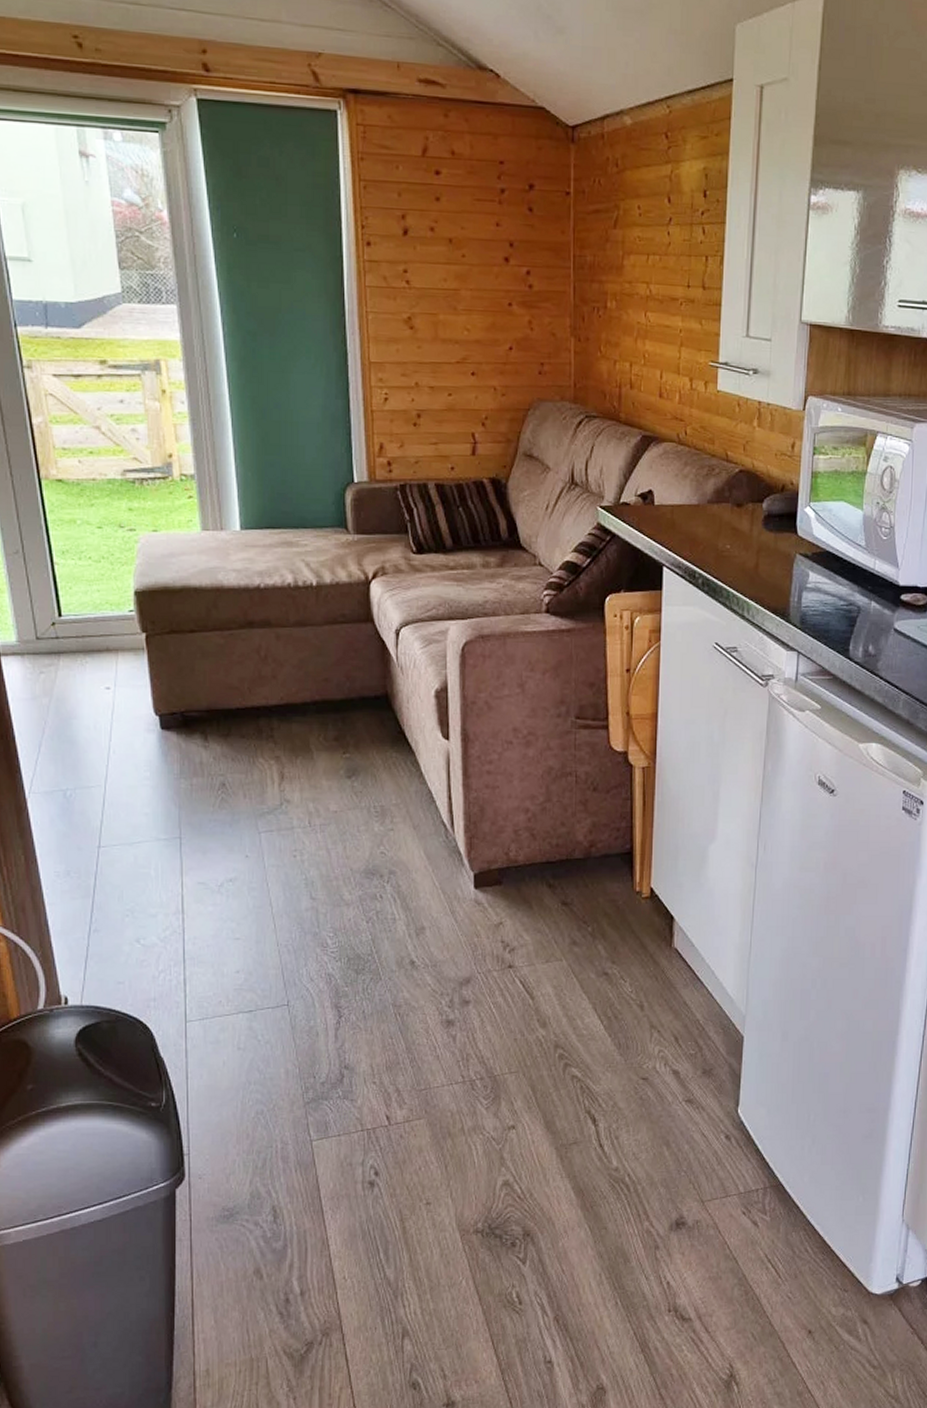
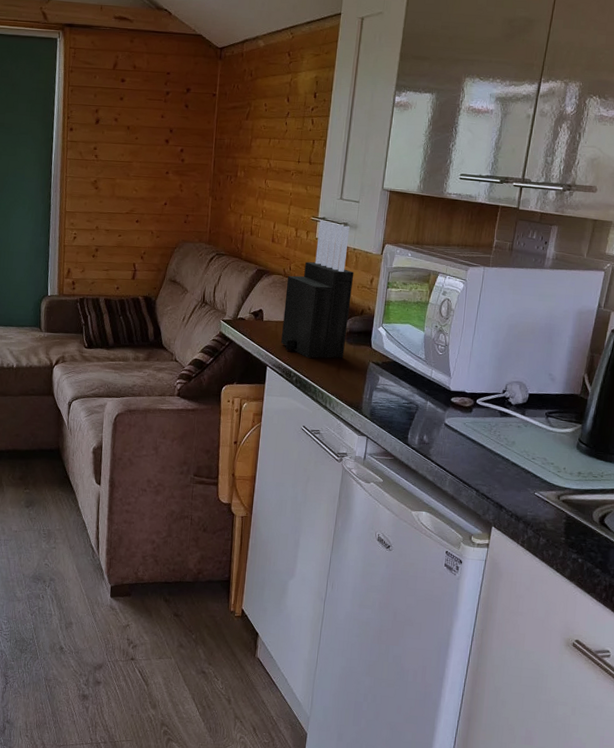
knife block: none [680,366,770,552] -> present [281,220,354,359]

